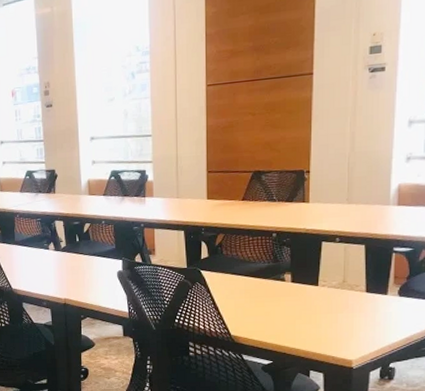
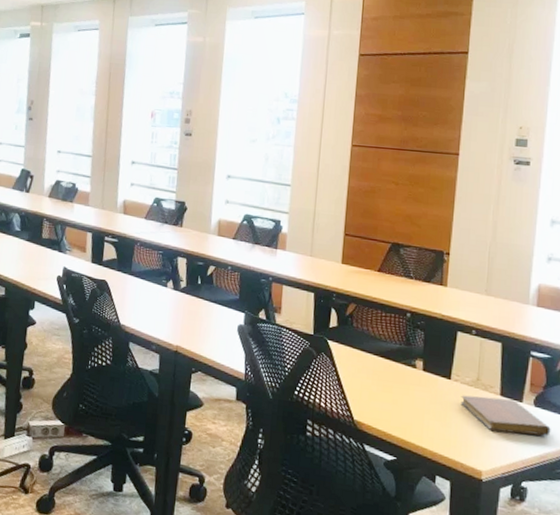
notebook: none [329,294,415,325] -> present [460,395,551,436]

